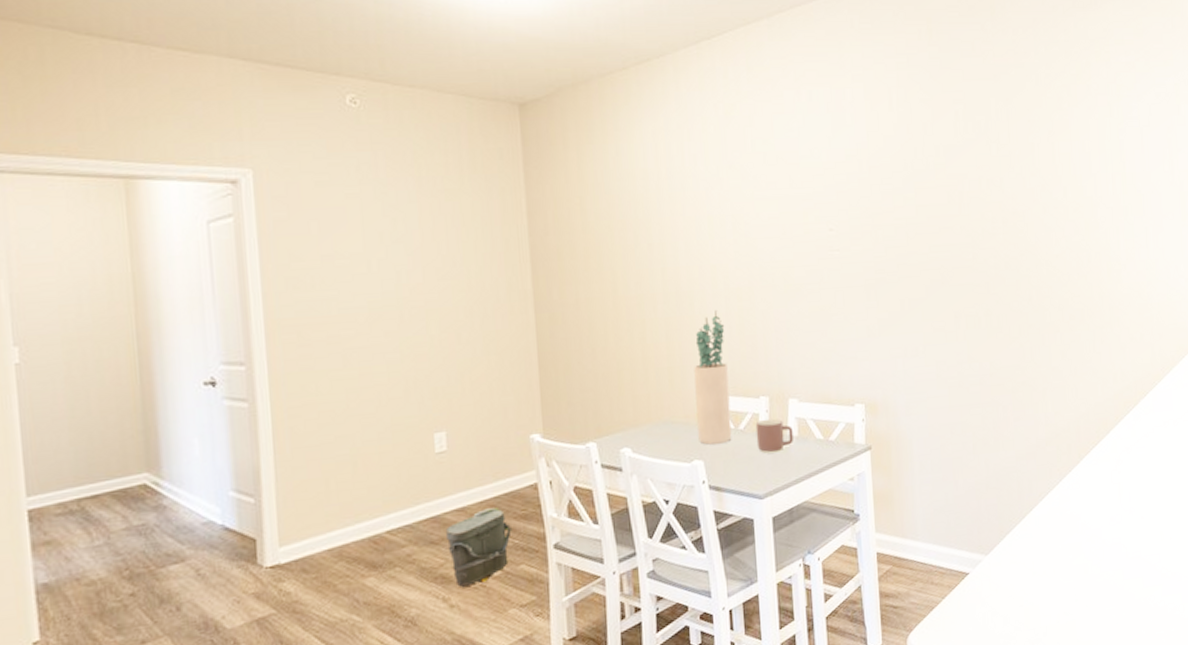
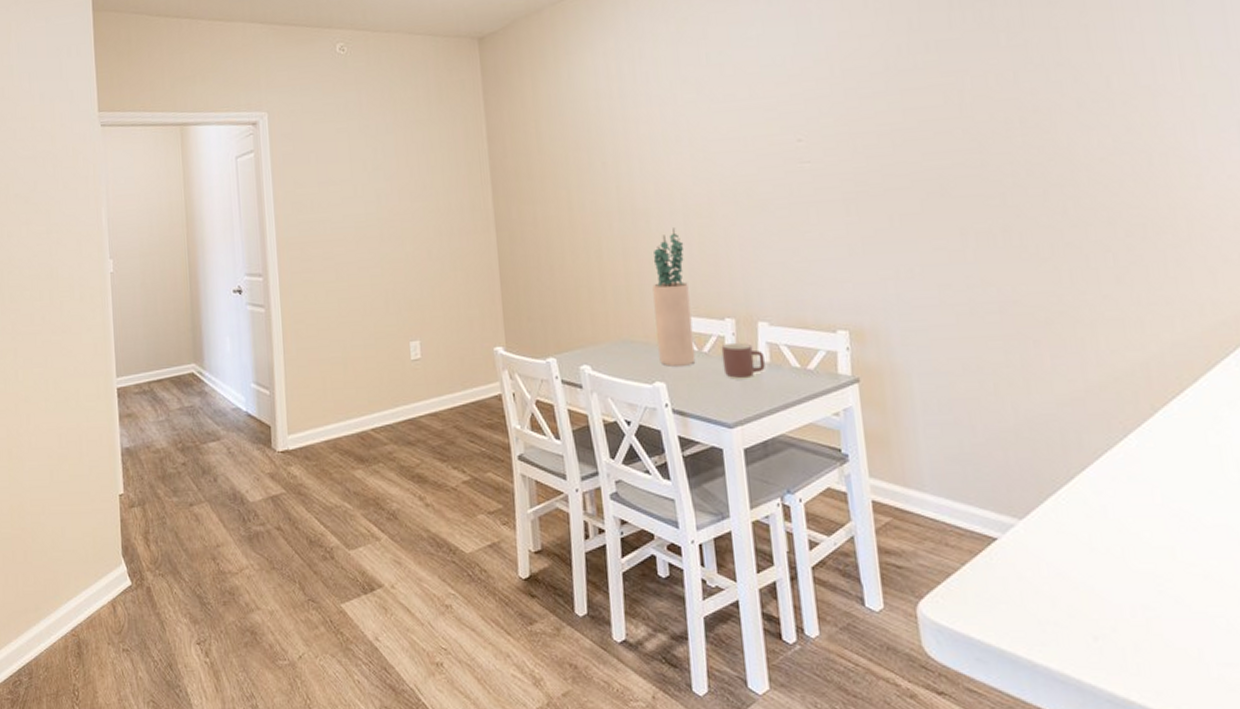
bag: present [446,506,513,587] -> none [421,414,480,488]

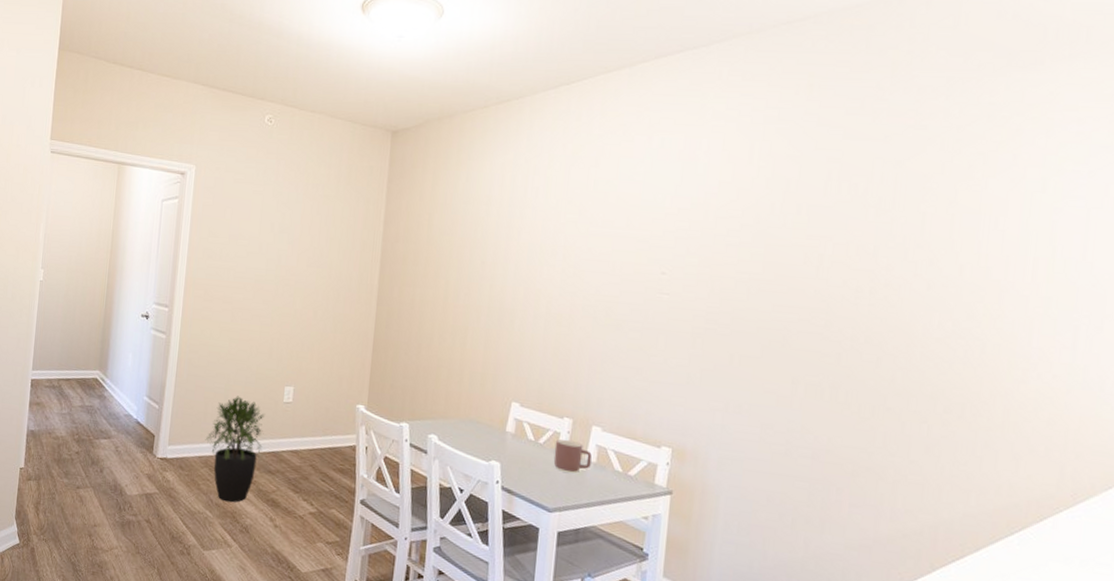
potted plant: none [329,362,397,488] -> present [205,395,266,502]
vase: present [652,228,696,368] -> none [499,330,541,453]

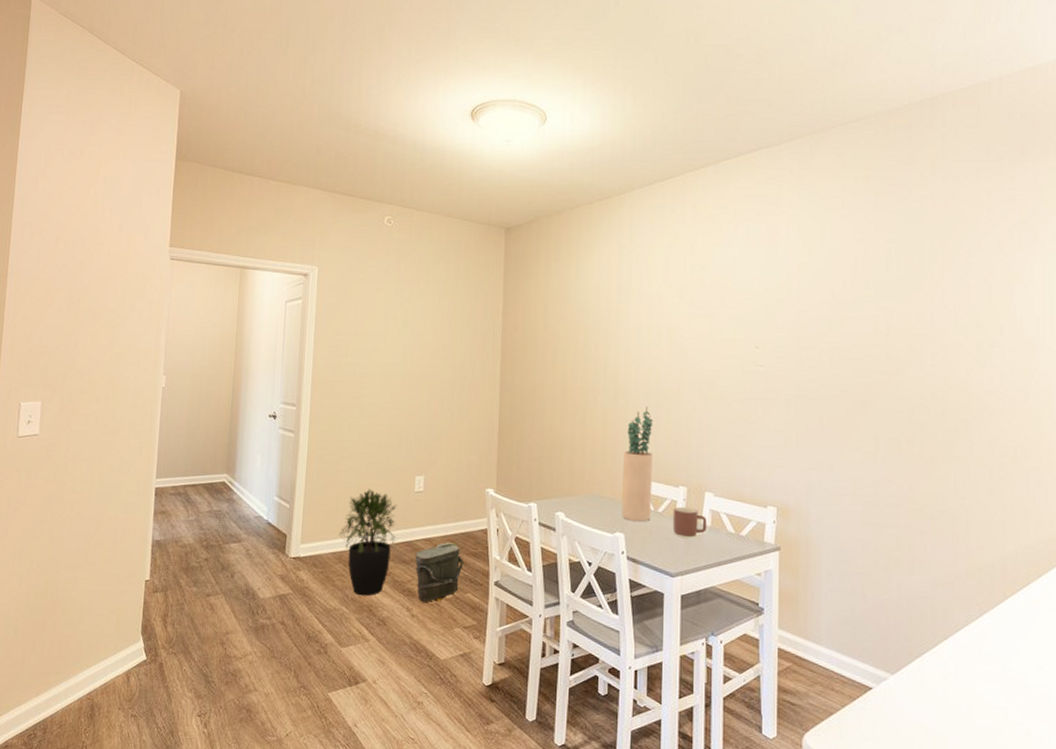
bag: none [281,456,331,515] -> present [415,542,465,602]
vase: none [499,330,541,453] -> present [622,406,654,523]

